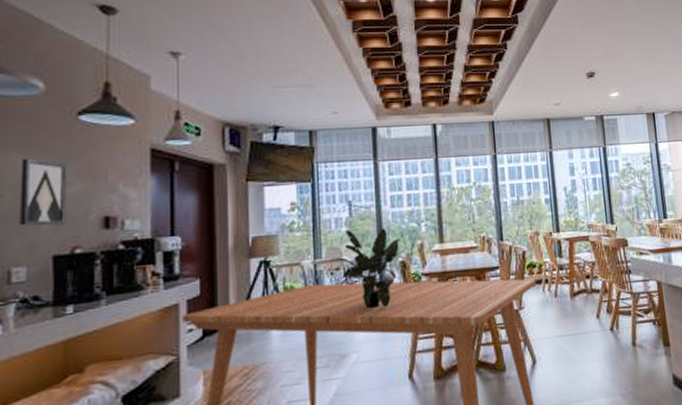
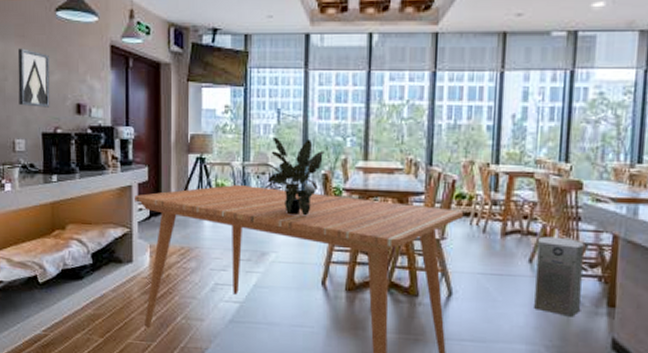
air purifier: none [601,290,644,363] -> present [534,236,584,317]

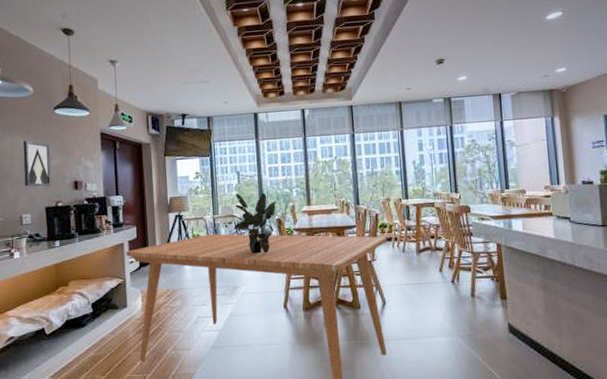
air purifier: present [534,236,584,317] -> none [444,249,481,311]

